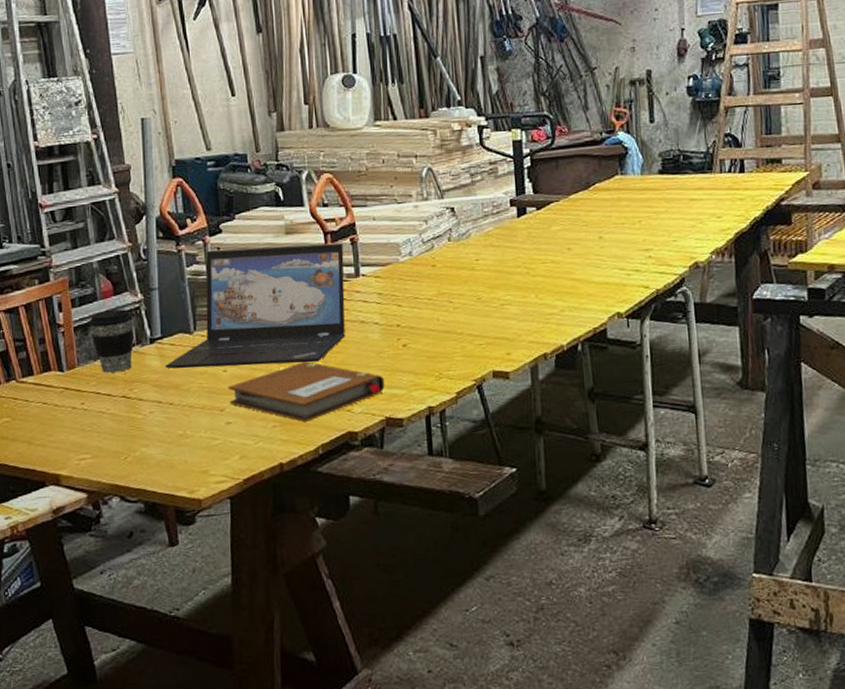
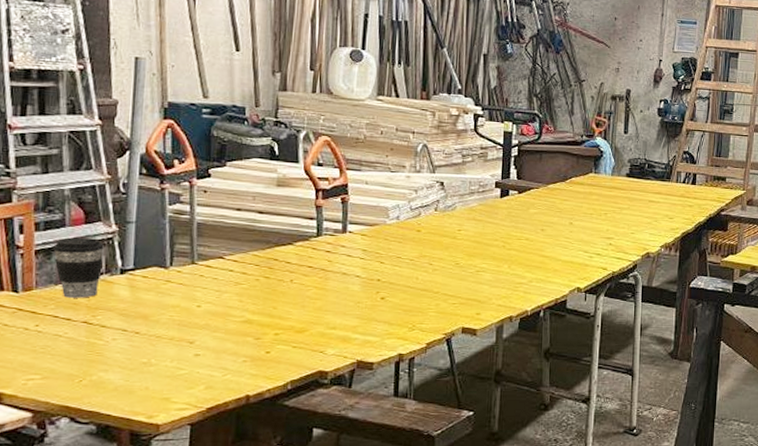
laptop: present [165,242,346,369] -> none [134,192,334,306]
notebook: present [227,362,385,423] -> none [200,305,360,360]

